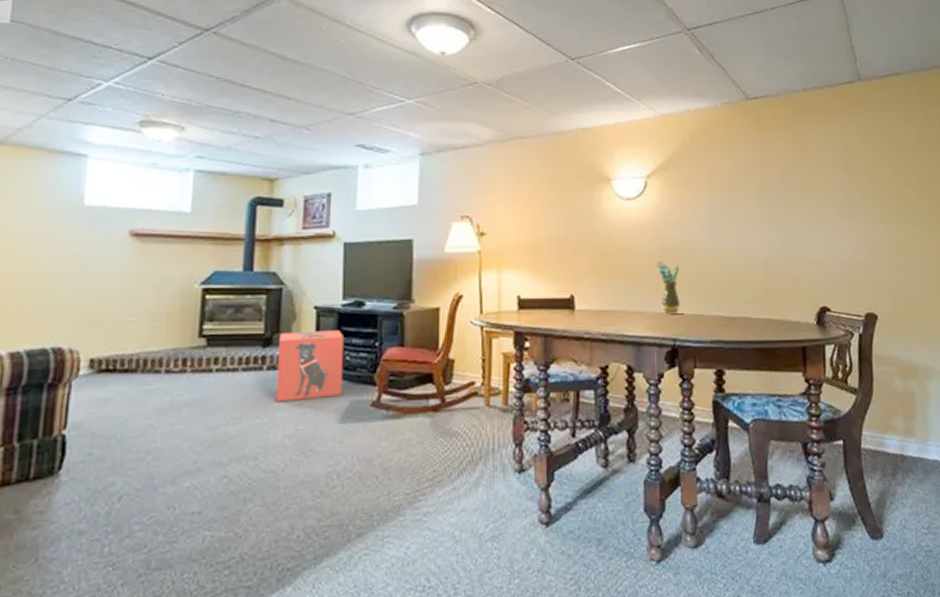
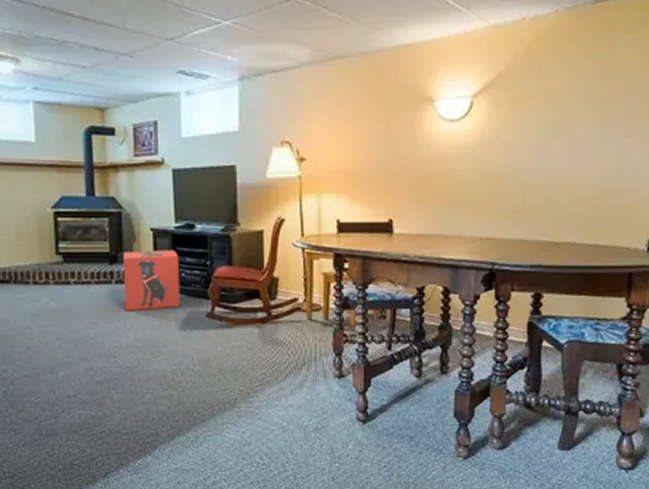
vase: present [656,262,680,315] -> none [478,186,502,239]

